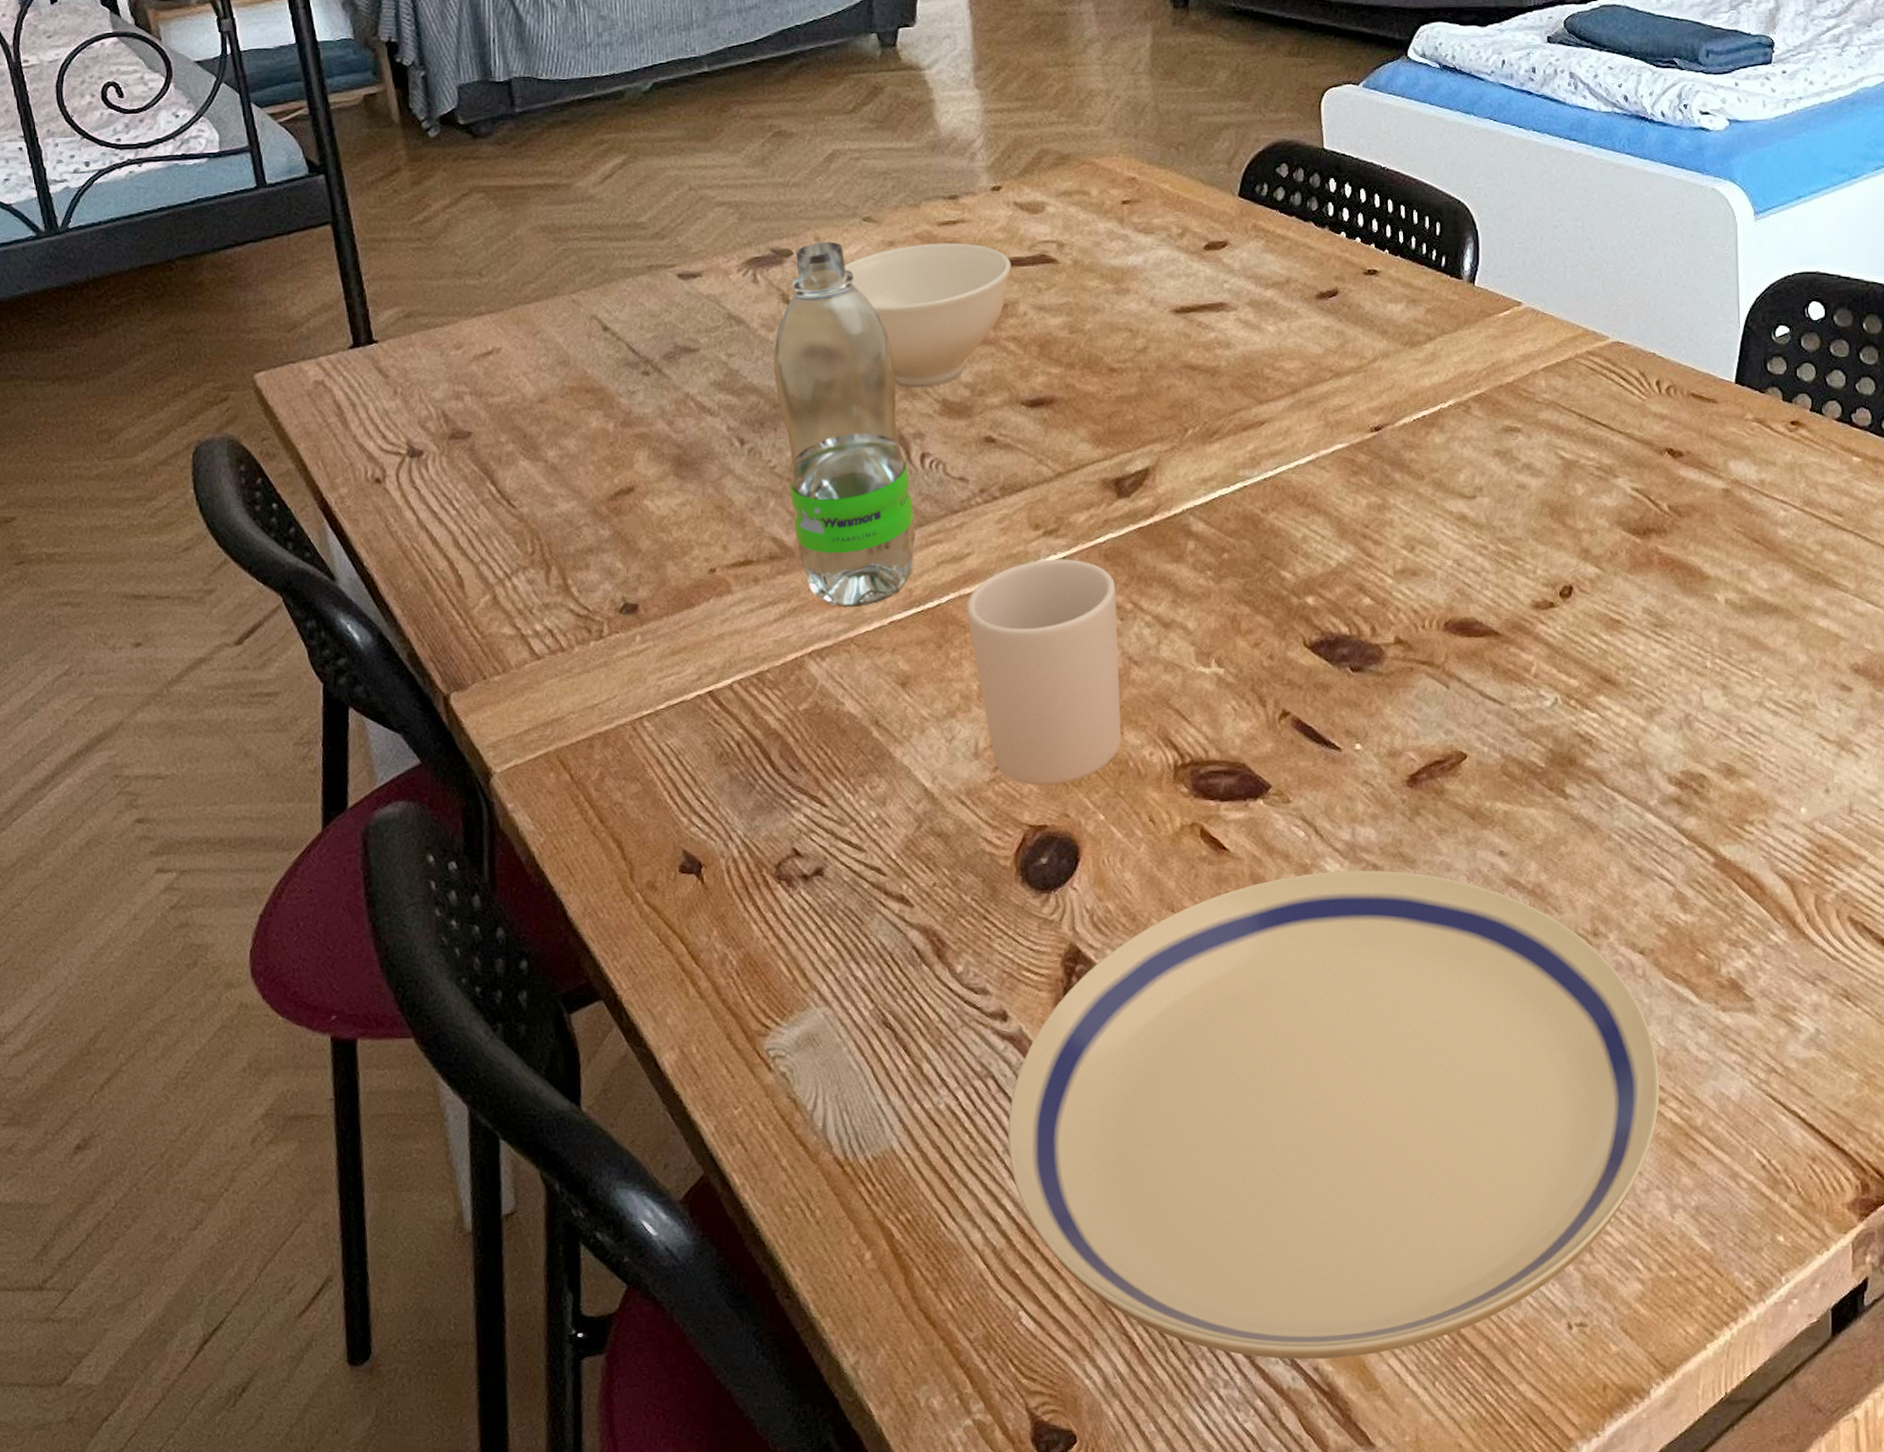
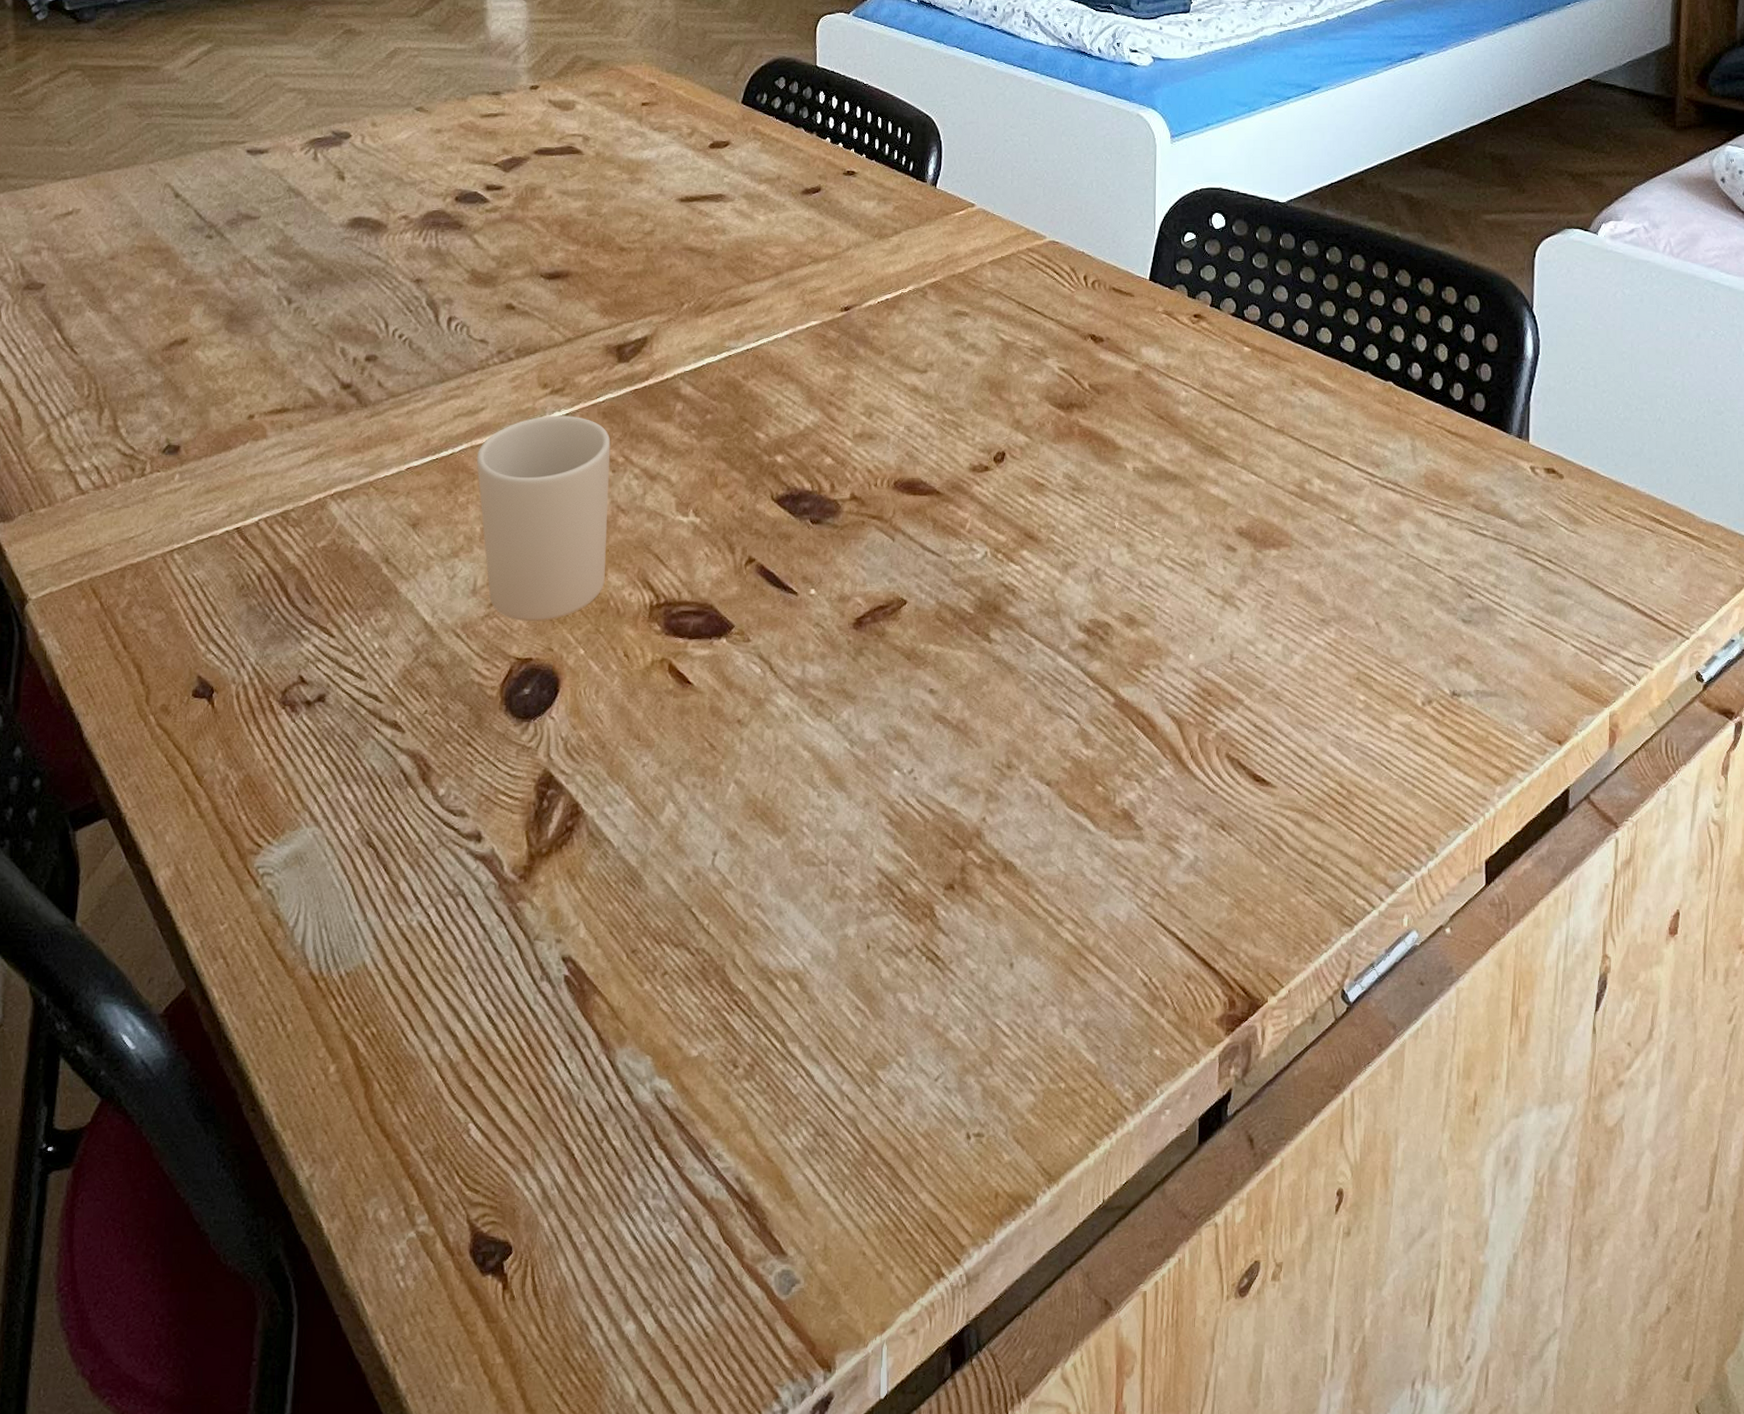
bottle: present [773,241,915,608] -> none [324,126,438,454]
bowl: present [844,242,1012,388] -> none [395,132,542,259]
plate: present [1008,870,1660,1359] -> none [472,705,1059,1170]

